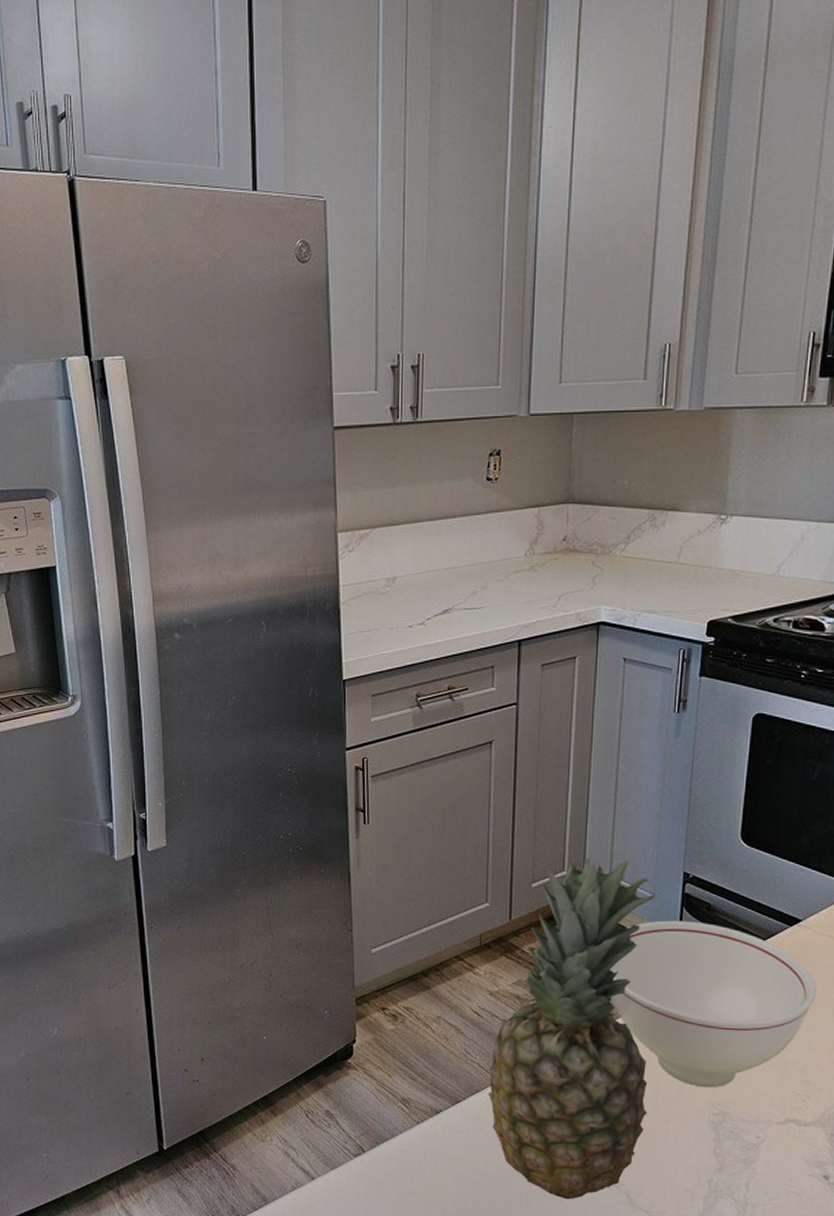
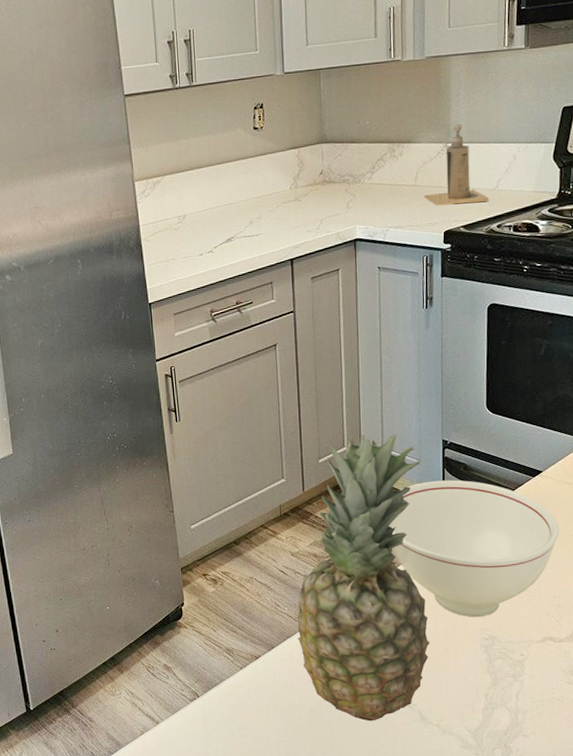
soap dispenser: none [687,492,767,590] -> present [424,123,489,206]

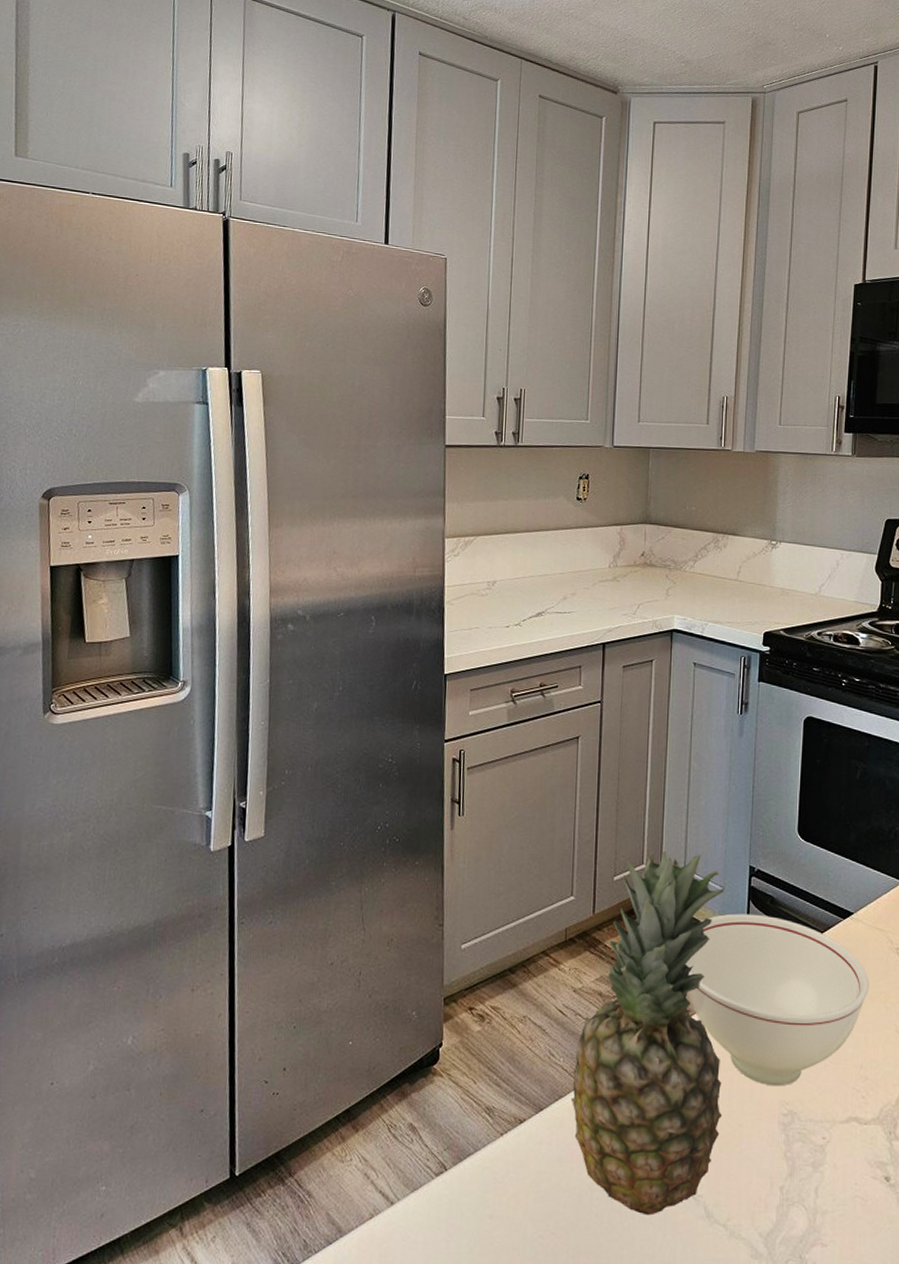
soap dispenser: present [424,123,489,206] -> none [746,522,811,607]

